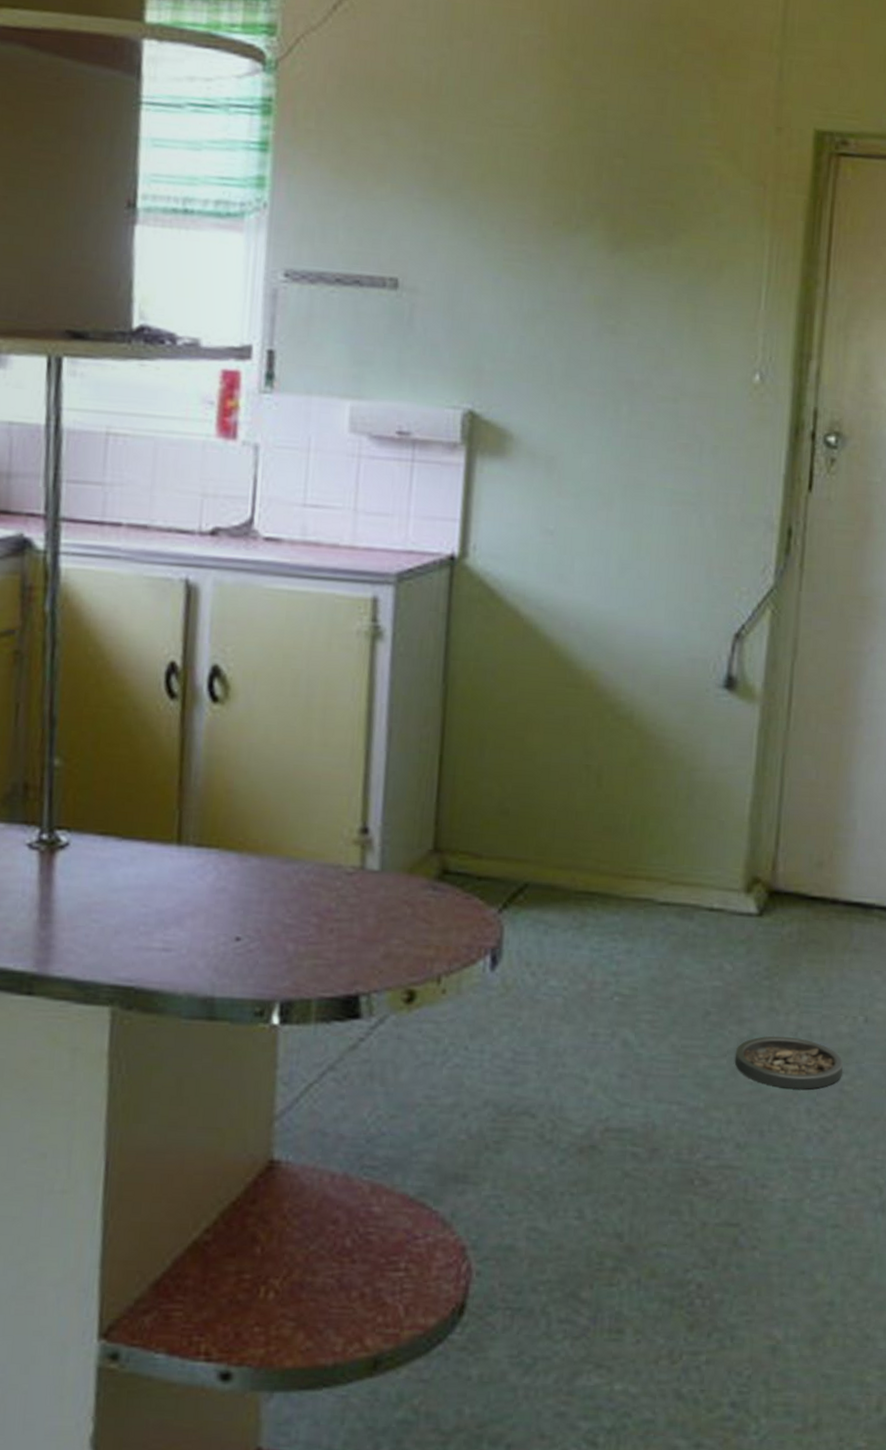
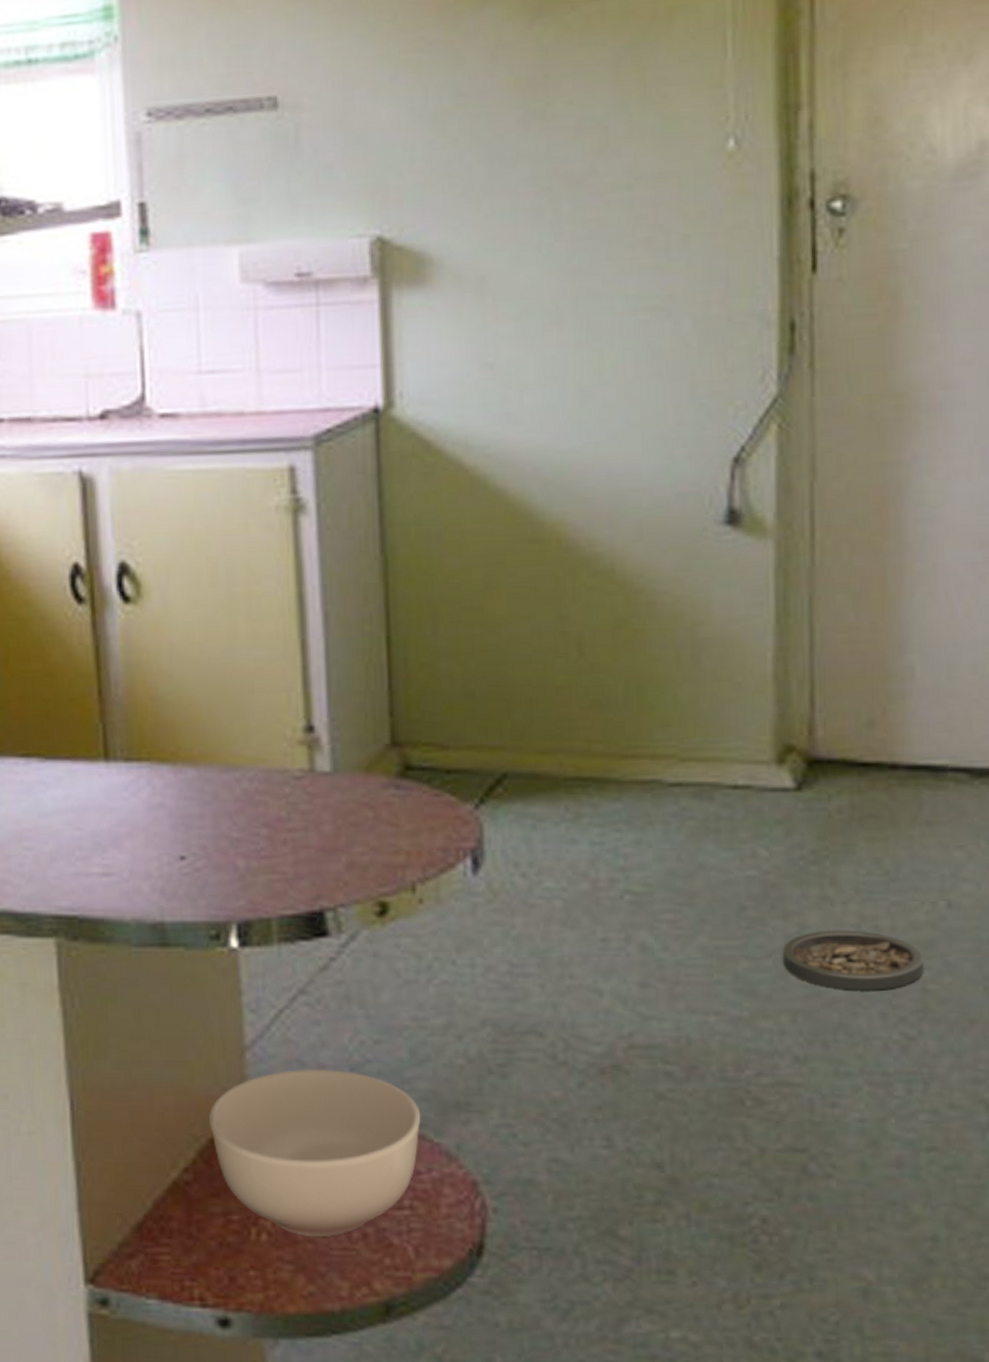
bowl: none [233,1139,424,1296] -> present [208,1069,421,1238]

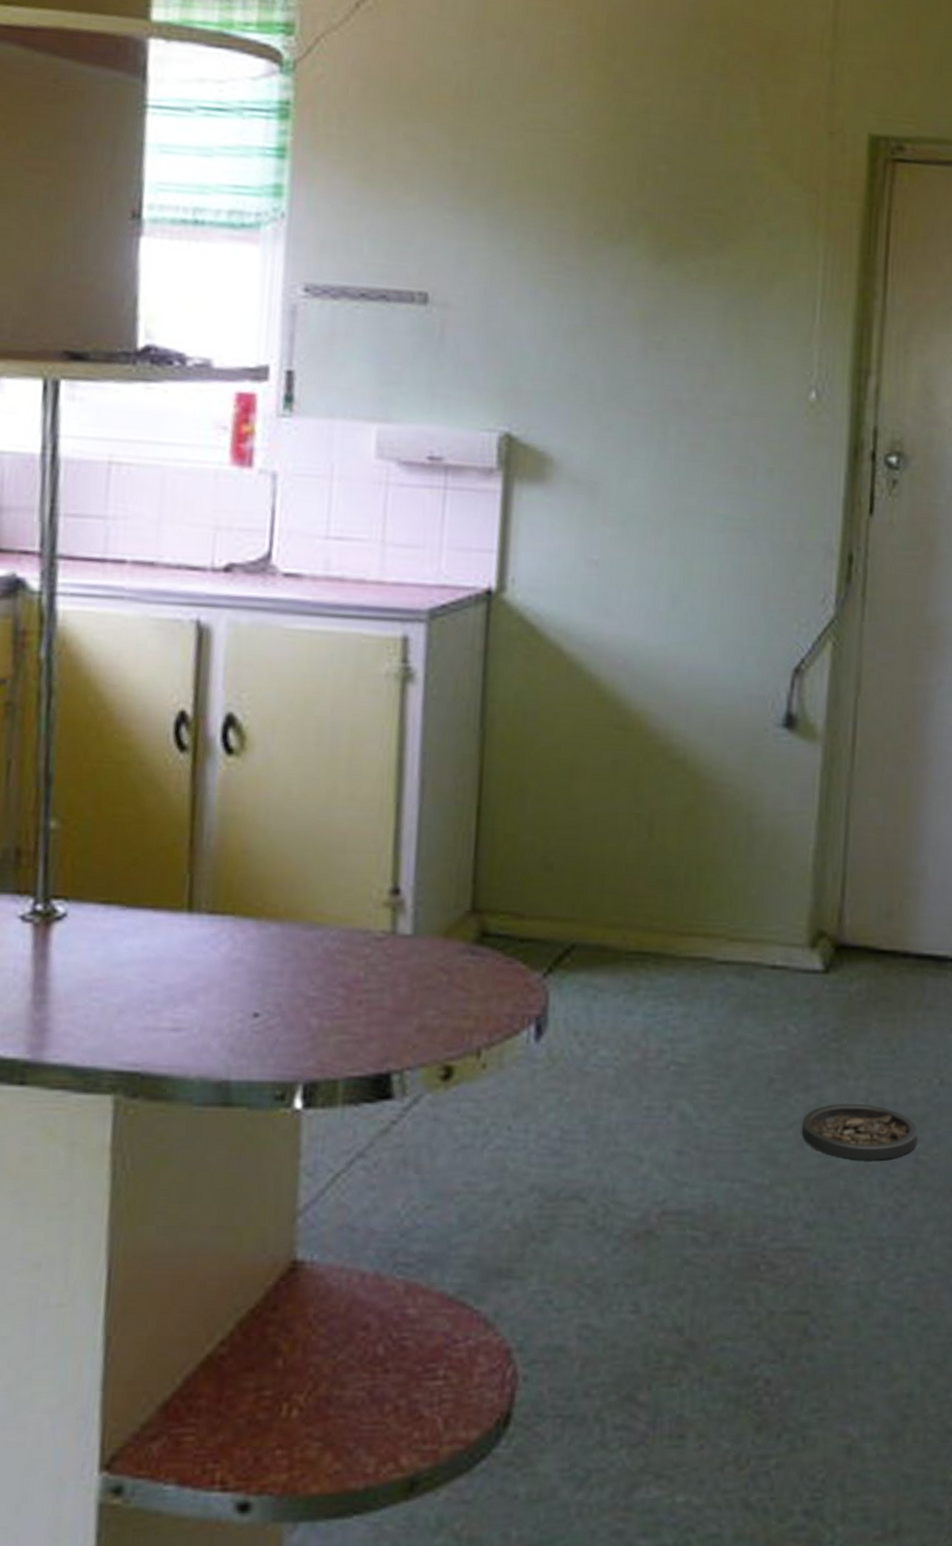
bowl: present [208,1069,421,1238] -> none [251,1234,464,1412]

